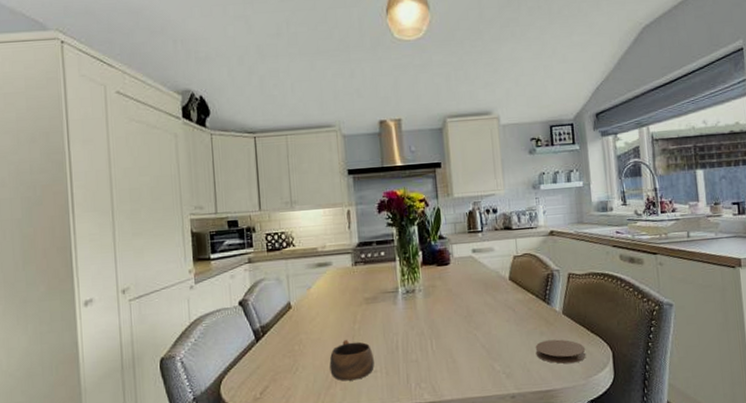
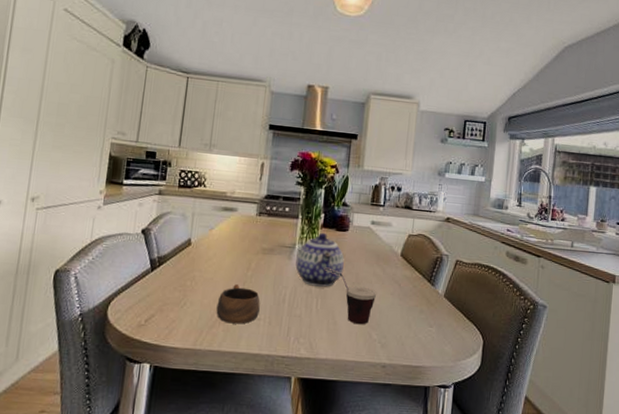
teapot: none [401,270,453,328] -> present [295,232,344,287]
cup: none [432,306,492,359] -> present [324,267,377,325]
coaster: present [535,339,586,364] -> none [412,319,460,344]

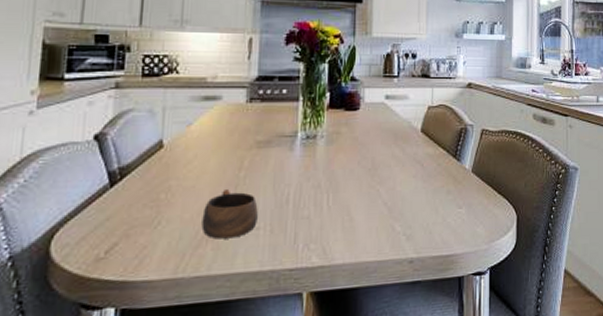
teapot: present [295,232,344,287] -> none [299,114,357,179]
cup: present [324,267,377,325] -> none [333,155,398,218]

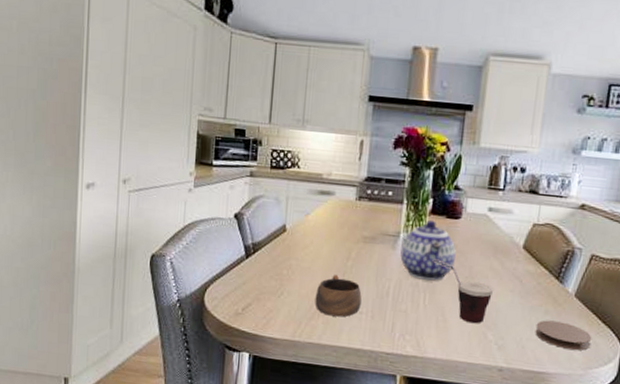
teapot: none [299,114,357,179] -> present [400,219,456,281]
cup: none [333,155,398,218] -> present [432,259,494,324]
coaster: none [440,199,491,226] -> present [535,320,592,351]

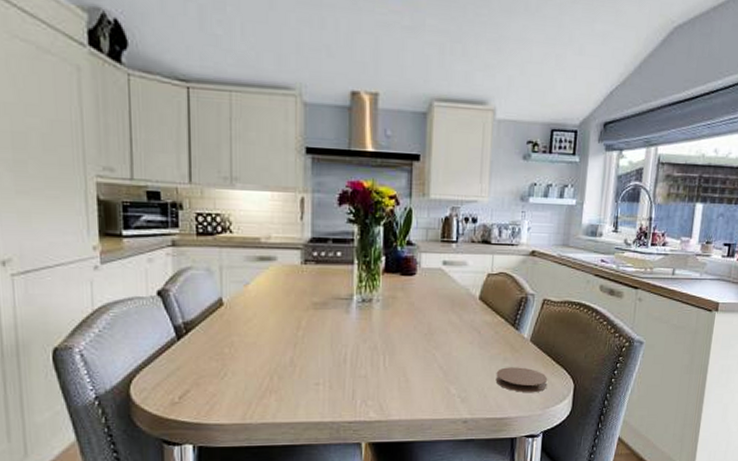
cup: present [315,275,362,317] -> none [265,347,317,392]
teapot: present [400,219,456,281] -> none [355,278,413,342]
cup: present [432,259,494,324] -> none [389,319,454,380]

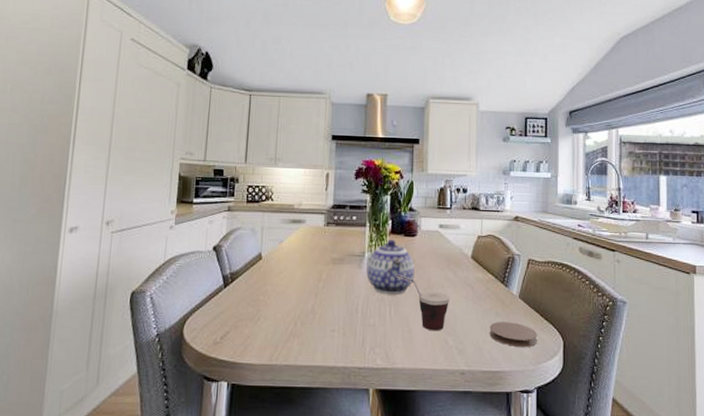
teapot: none [355,278,413,342] -> present [366,239,415,294]
cup: none [389,319,454,380] -> present [395,274,450,331]

